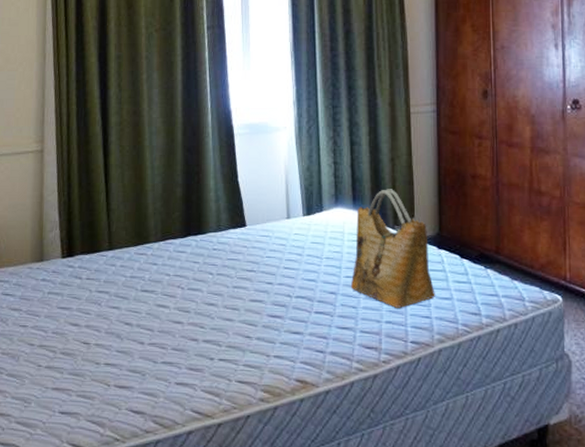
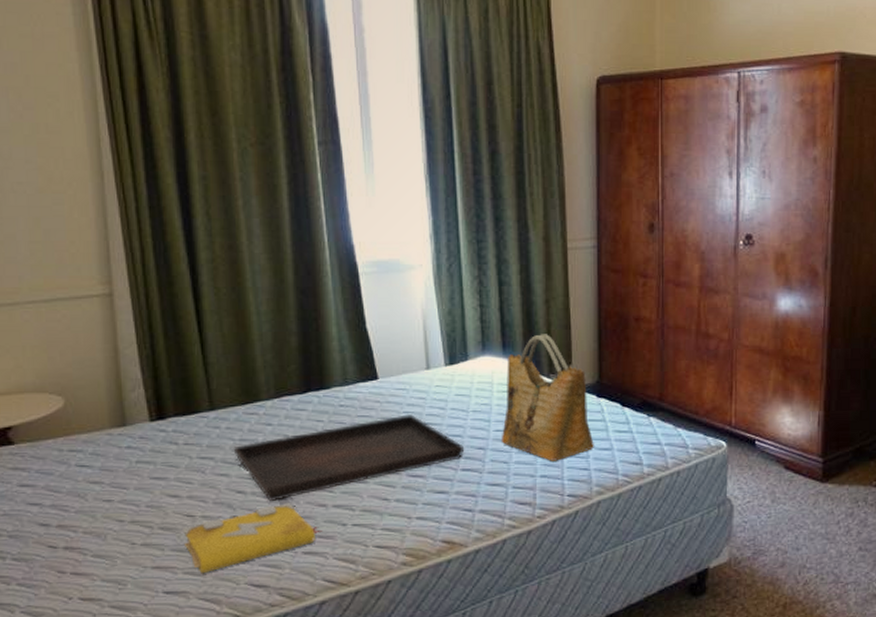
spell book: none [79,336,193,398] -> present [183,503,322,574]
serving tray: none [124,259,318,333] -> present [233,414,465,501]

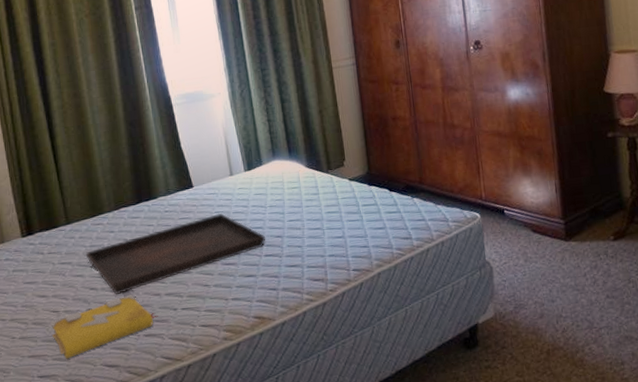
grocery bag: present [501,334,594,461] -> none [293,138,370,242]

